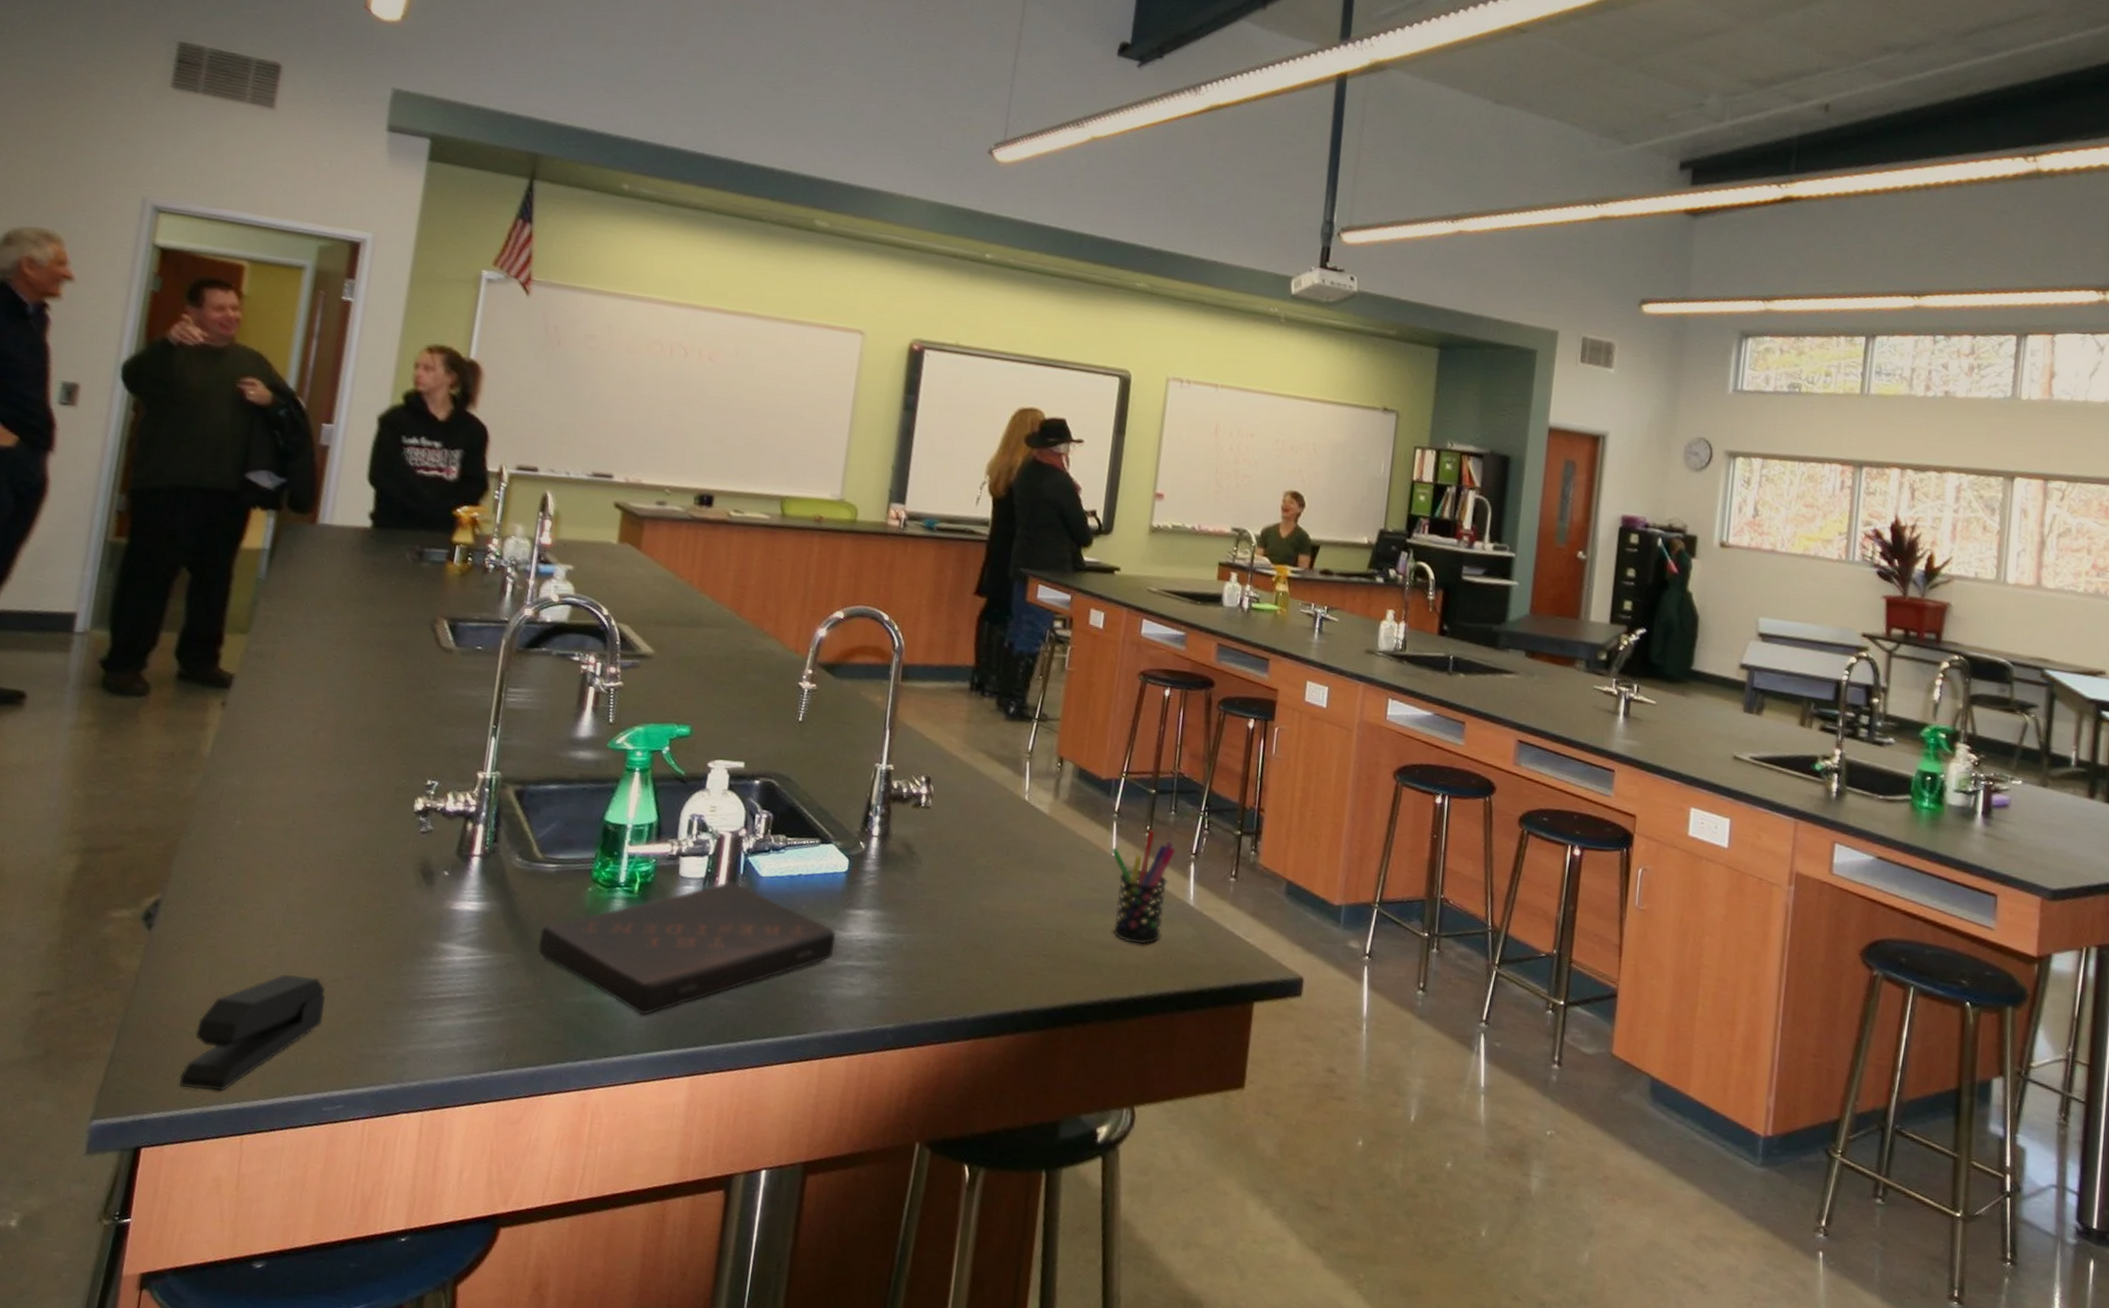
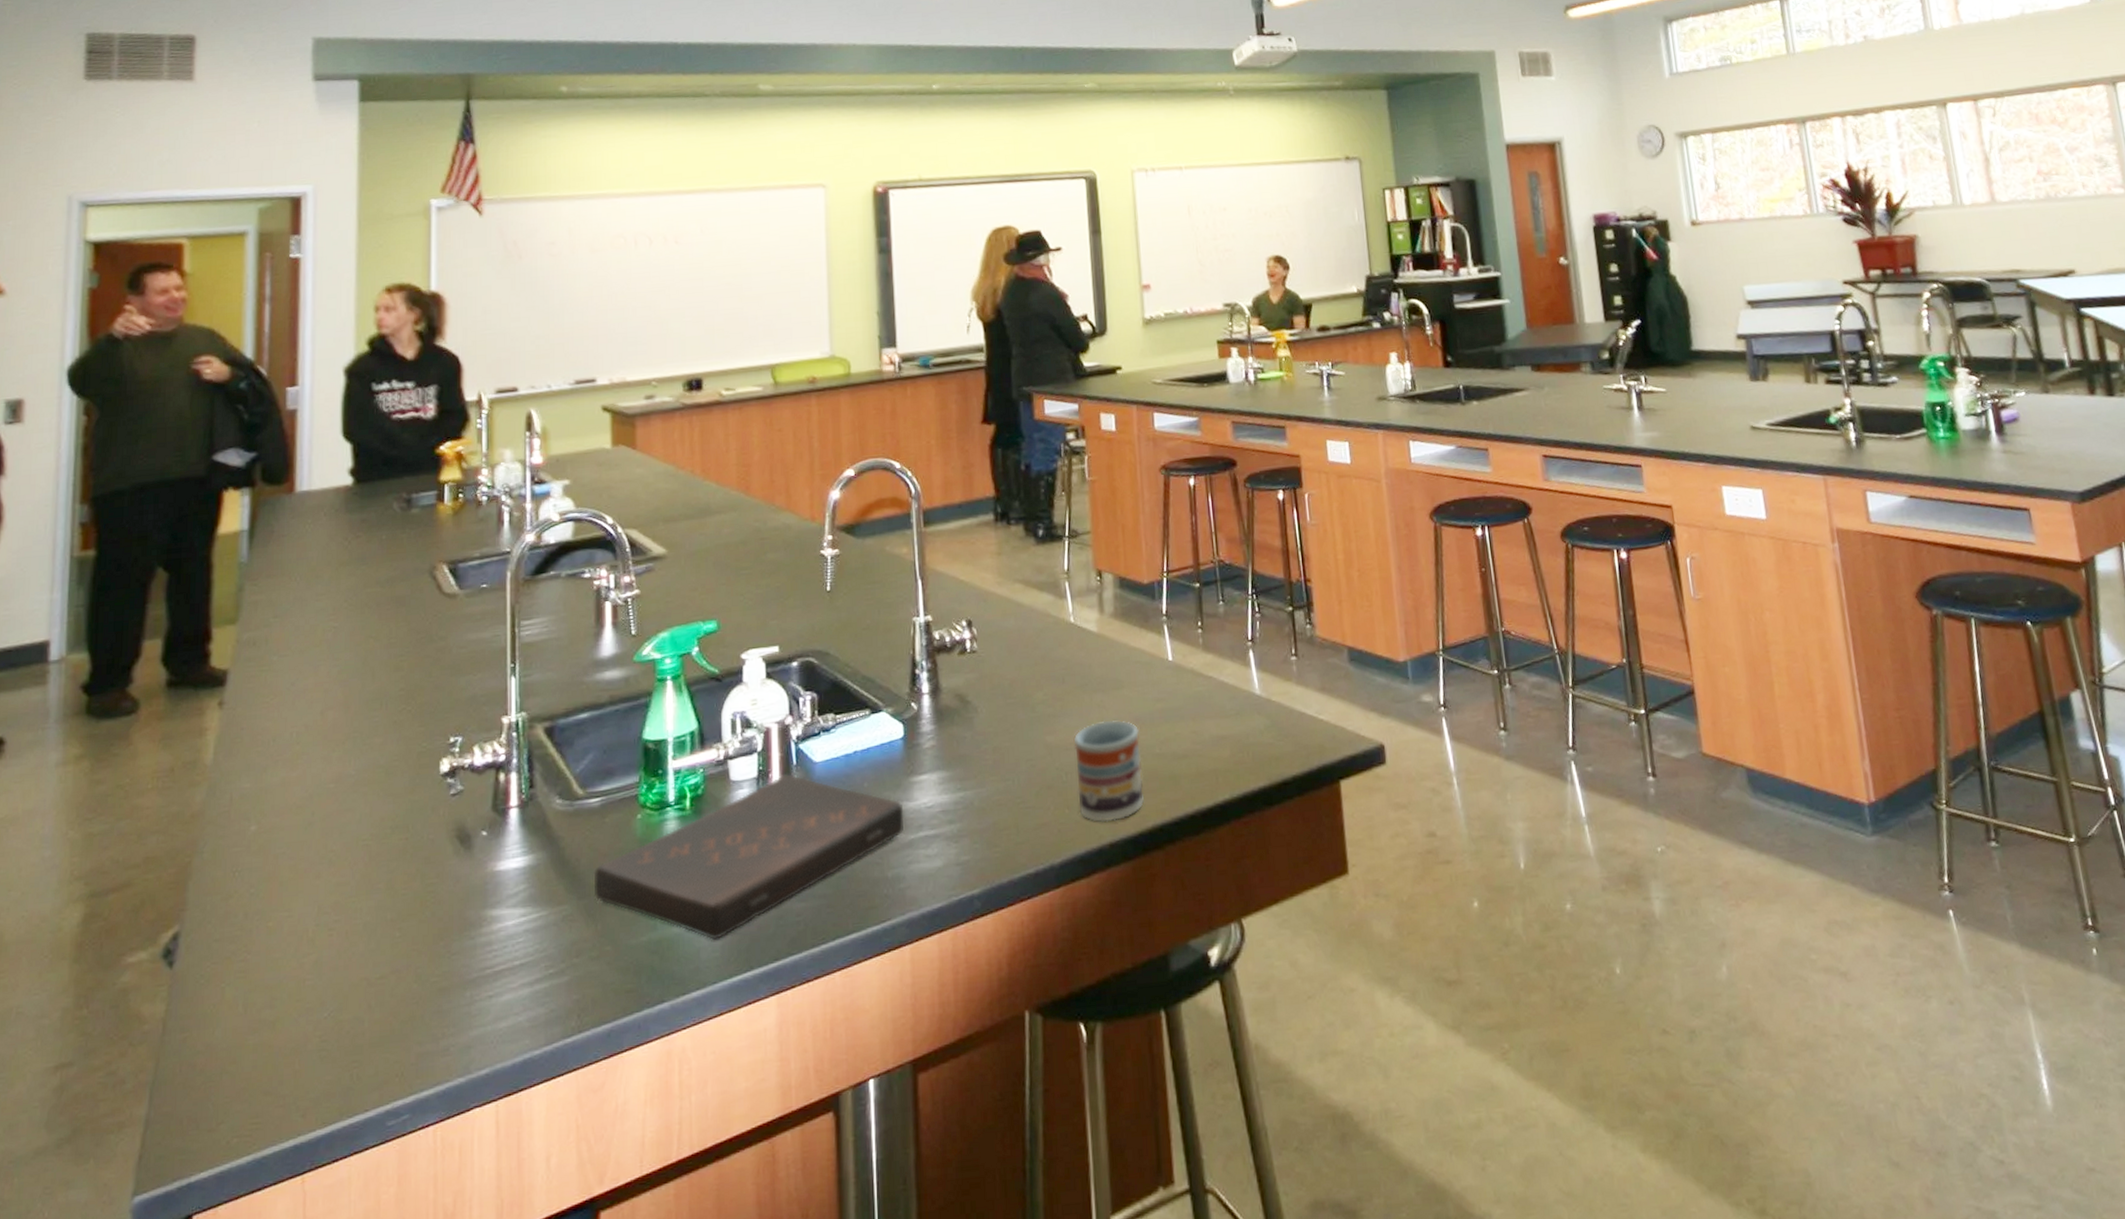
stapler: present [179,974,326,1092] -> none [225,979,373,1135]
cup: none [1001,897,1071,992] -> present [1074,720,1144,823]
pen holder: present [1110,830,1177,945] -> none [1166,625,1234,747]

